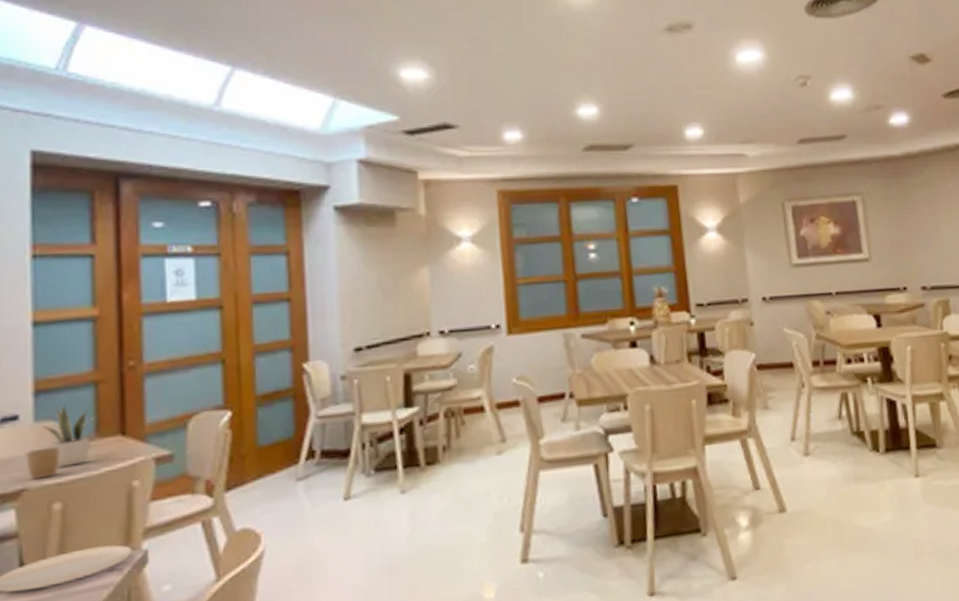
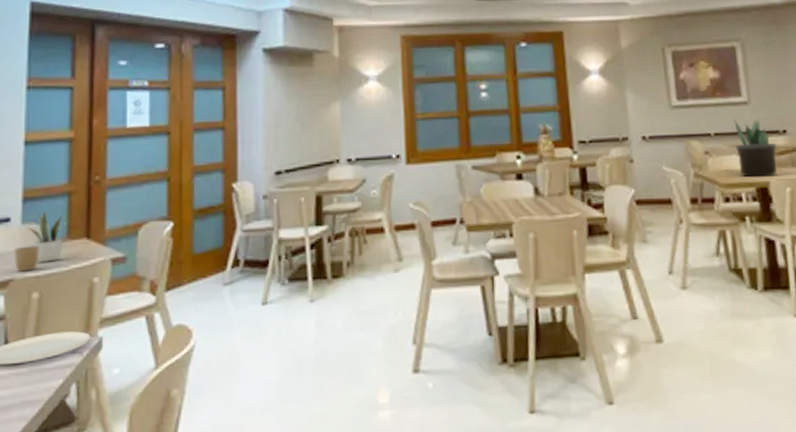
planter: none [855,275,898,337] -> present [734,118,777,177]

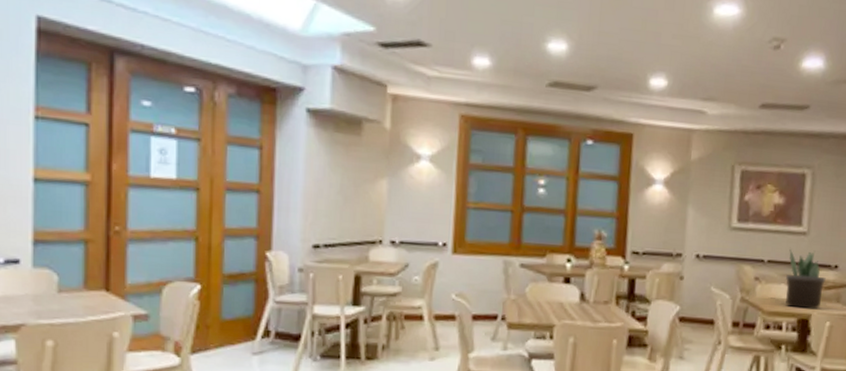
cup: present [13,245,39,273] -> none [24,291,53,319]
potted plant: present [28,210,67,264] -> none [39,256,83,312]

